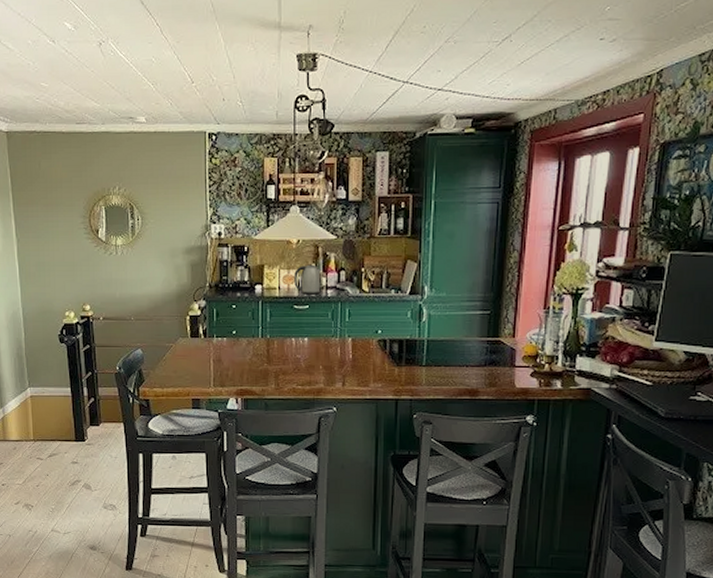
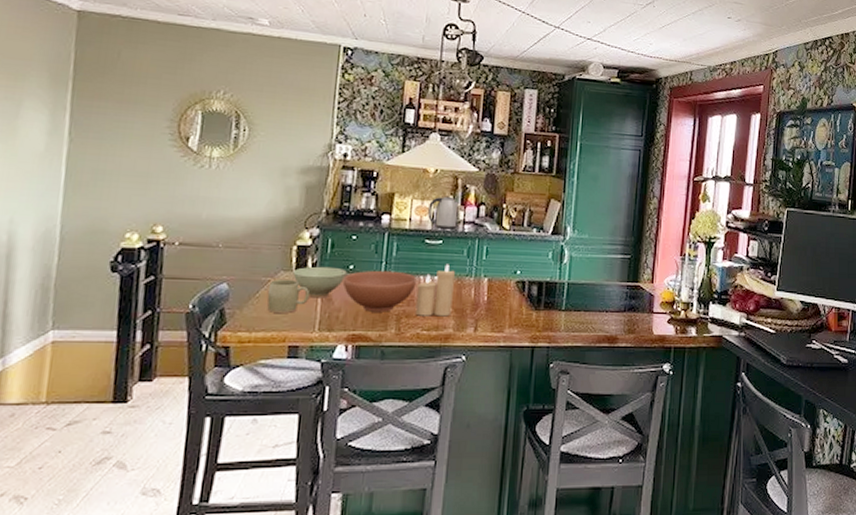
mug: none [171,344,204,373] -> present [266,278,310,314]
bowl: none [189,332,231,360] -> present [293,266,347,298]
bowl: none [228,334,289,370] -> present [342,270,417,312]
candle: none [290,326,322,373] -> present [415,264,455,317]

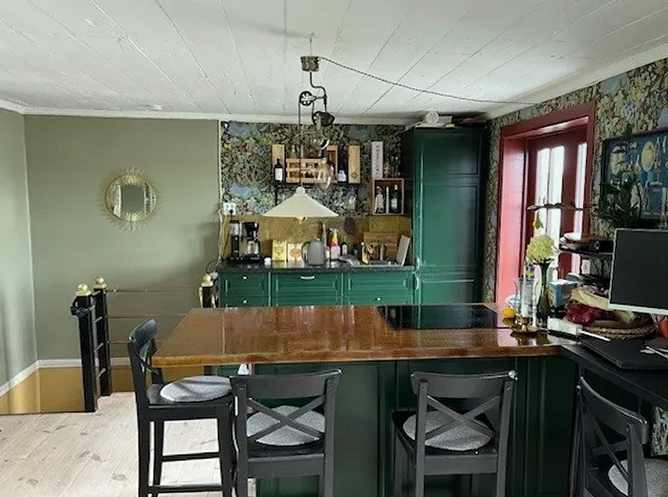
mug: present [266,278,310,314] -> none [184,314,216,342]
bowl: present [293,266,347,298] -> none [201,302,242,328]
bowl: present [342,270,417,312] -> none [239,303,297,337]
candle: present [415,264,455,317] -> none [298,295,327,339]

